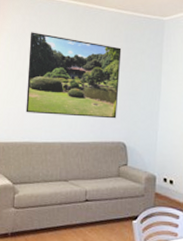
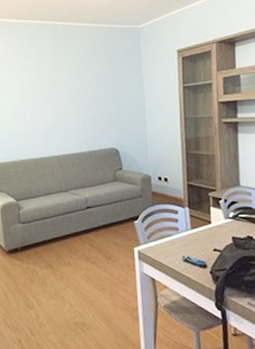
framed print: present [26,32,122,119] -> none [14,55,106,132]

